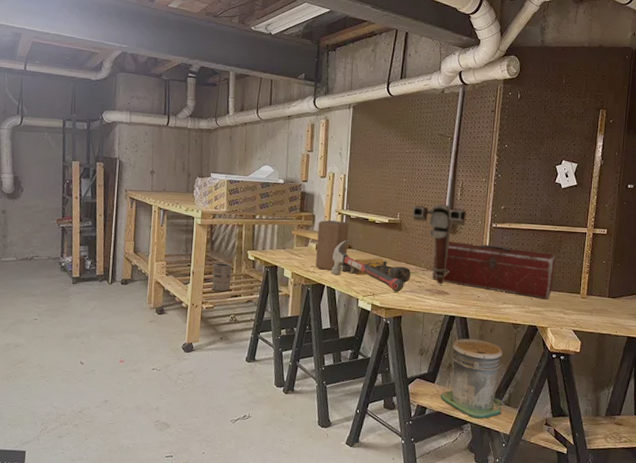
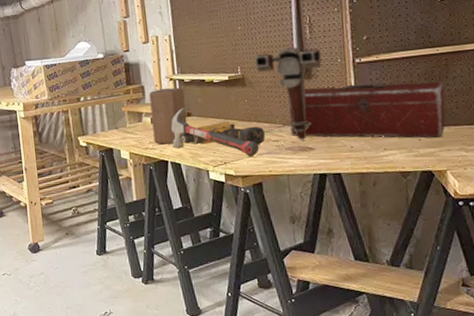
paint can: present [212,262,231,292] -> none [45,153,67,186]
bucket: present [441,338,502,419] -> none [324,196,403,289]

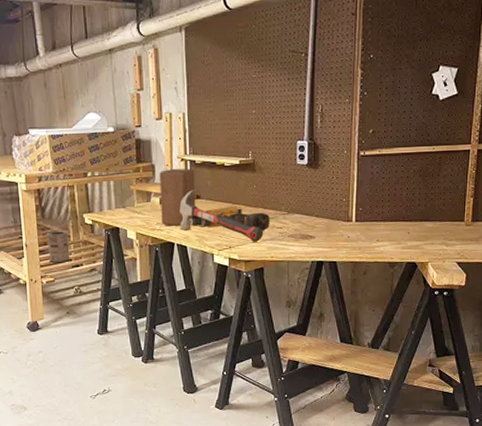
paint can: none [45,153,67,186] -> present [47,230,70,264]
clamp: present [253,47,322,140] -> none [264,135,329,229]
toolbox: present [288,82,445,138] -> none [294,176,435,232]

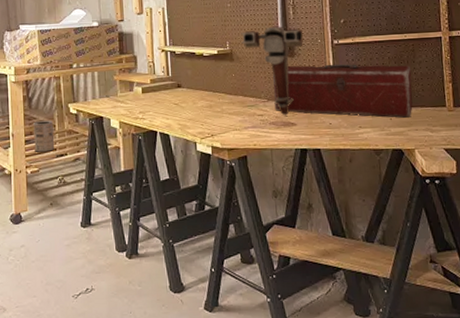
wood block: present [159,168,196,227] -> none [141,59,177,115]
hammer: present [179,188,264,243] -> none [161,78,245,131]
power drill: present [188,206,270,231] -> none [169,94,251,118]
clamp: none [264,135,329,229] -> present [241,26,303,116]
toolbox: none [294,176,435,232] -> present [272,64,413,118]

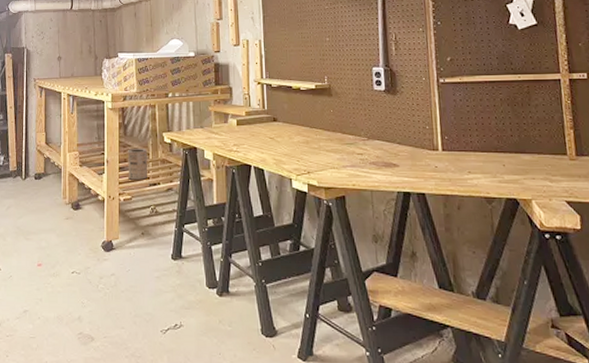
clamp: present [241,26,303,116] -> none [340,62,407,156]
toolbox: present [272,64,413,118] -> none [373,103,529,165]

